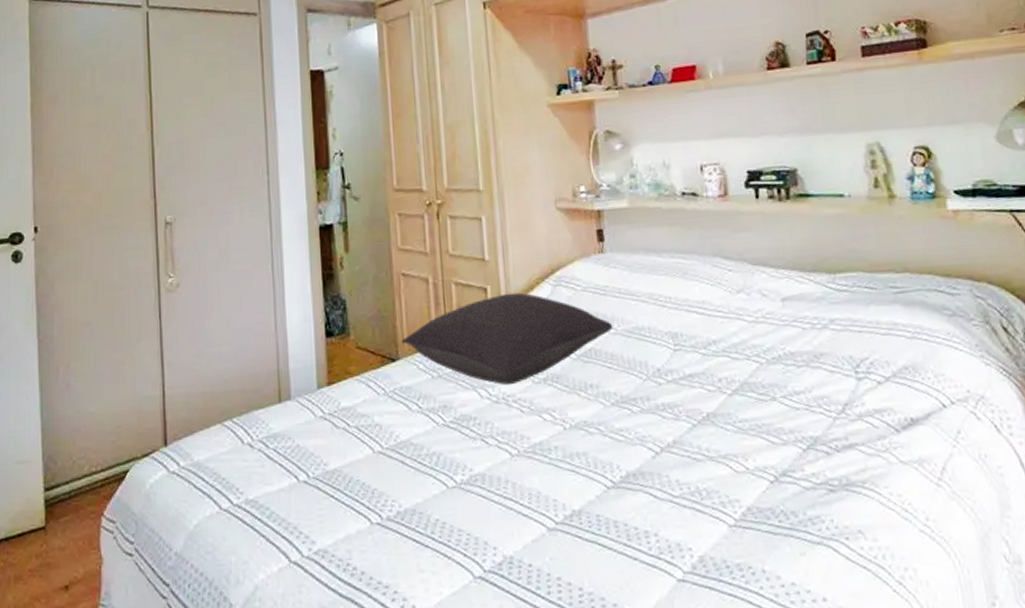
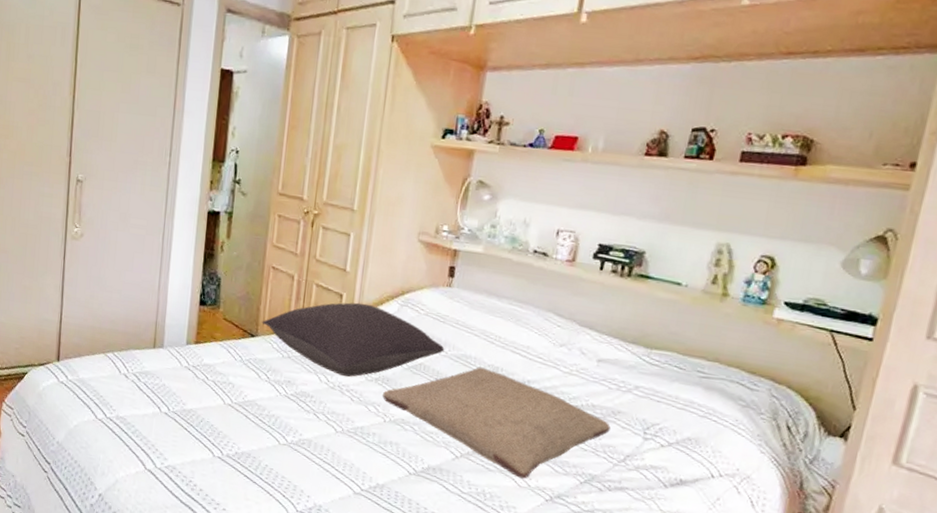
pillow: none [556,337,818,462] -> present [382,366,611,479]

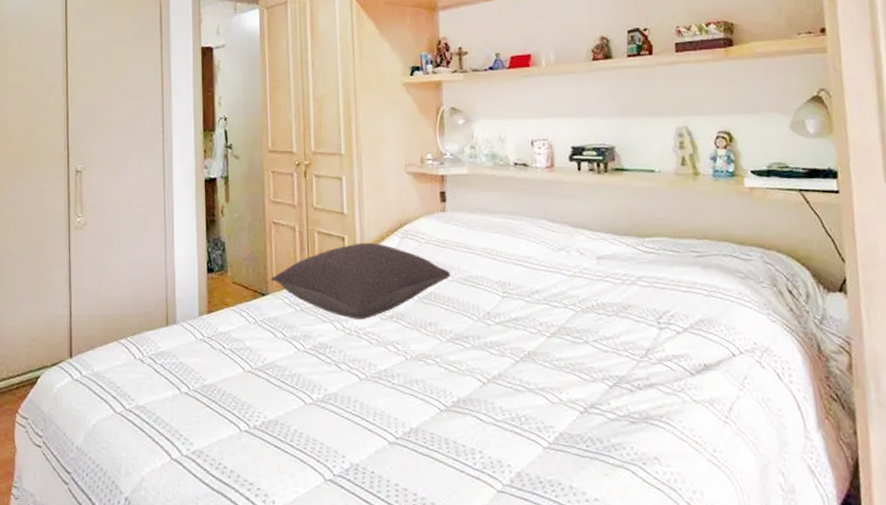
pillow: present [382,366,611,479] -> none [400,285,625,394]

